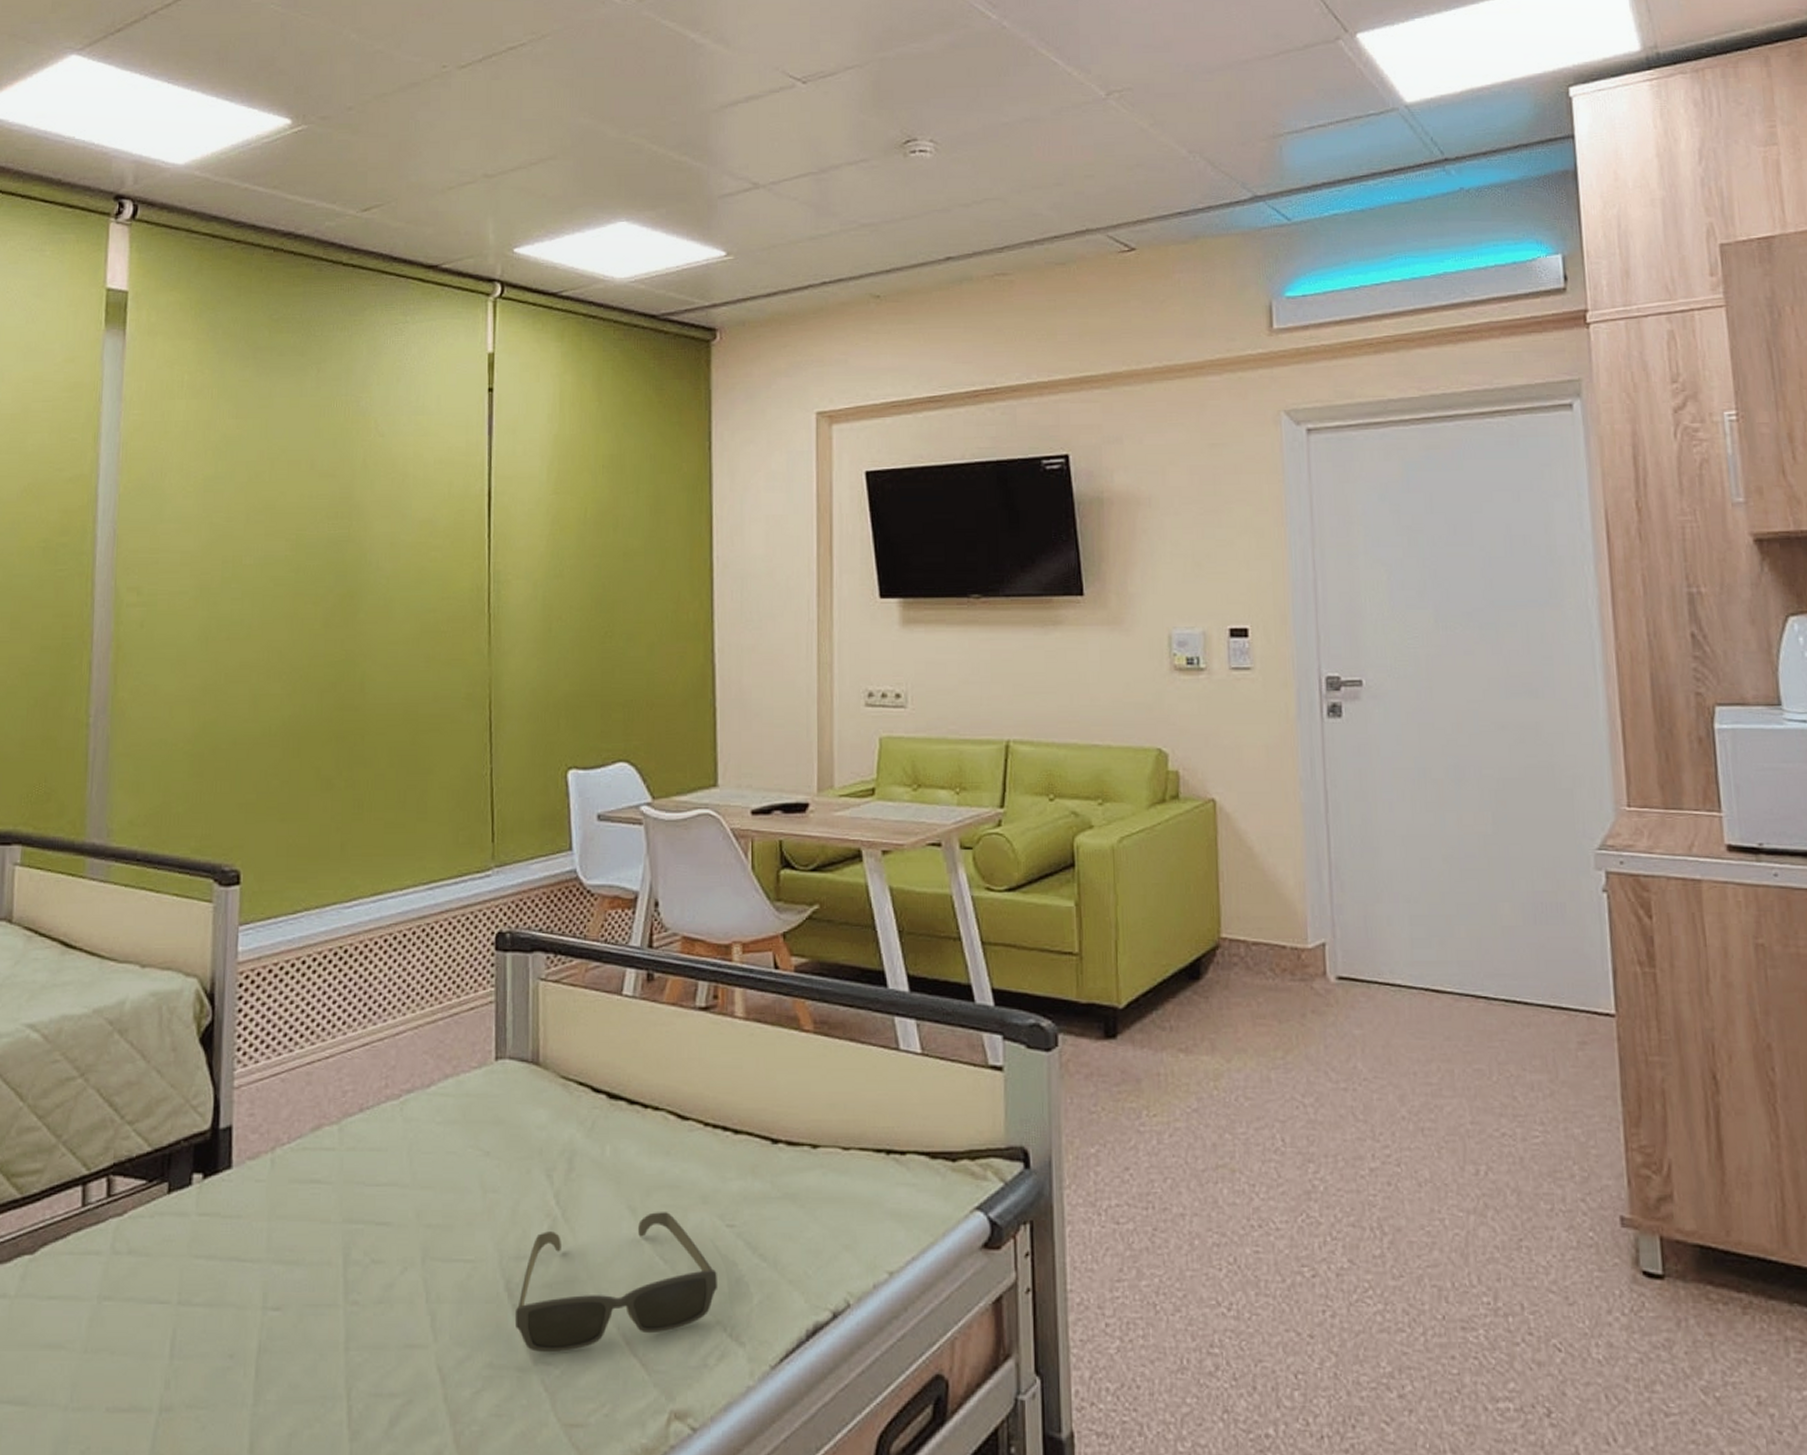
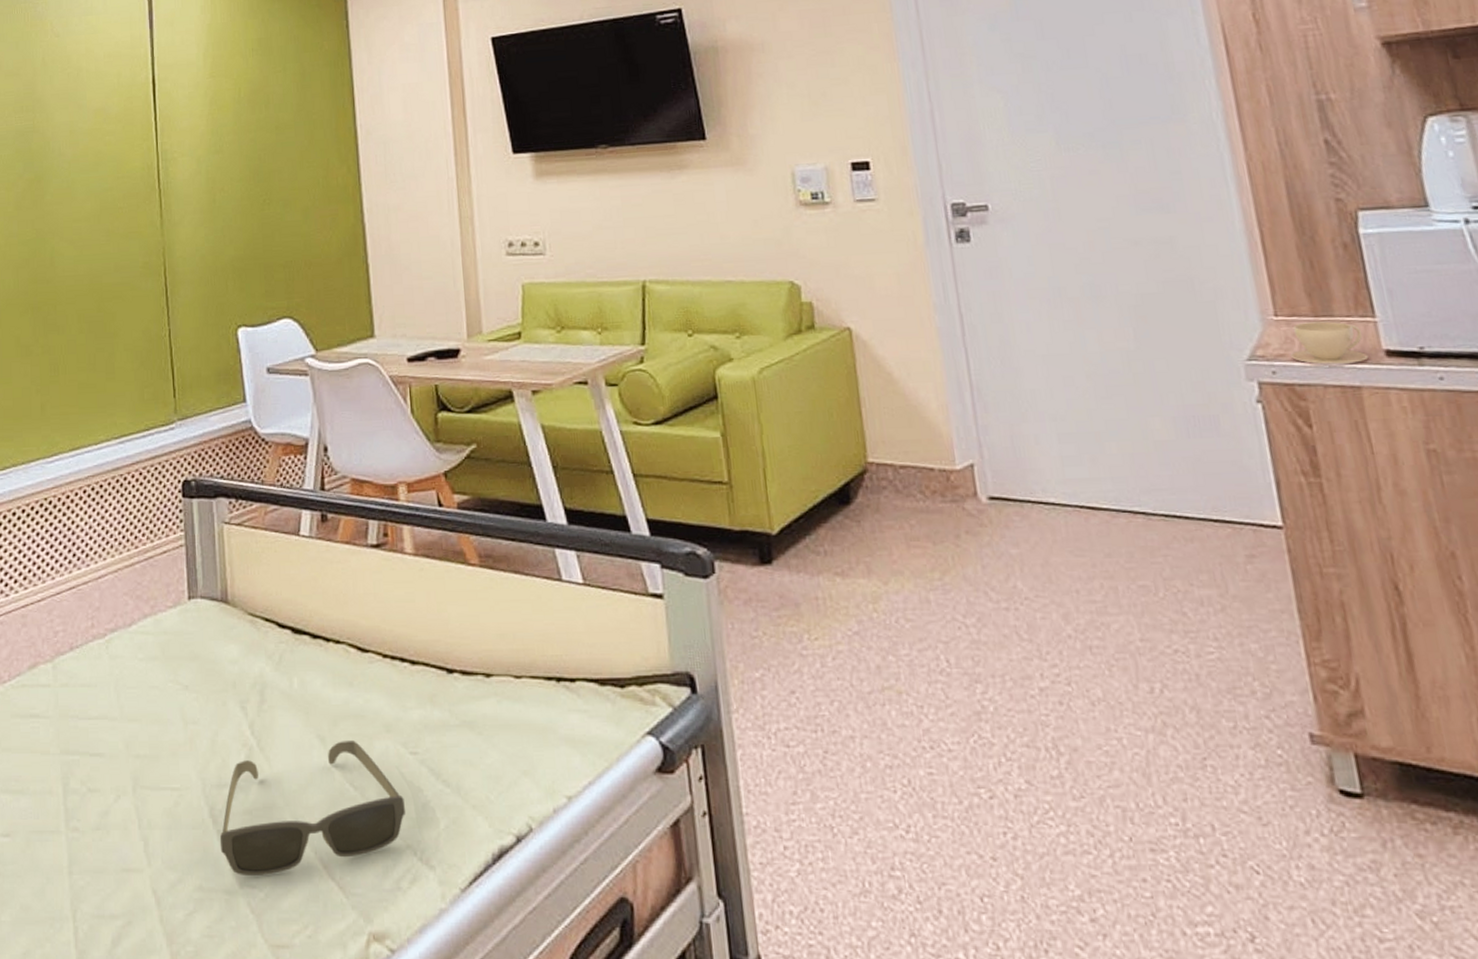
teacup: none [1638,814,1711,858] -> present [1290,321,1369,365]

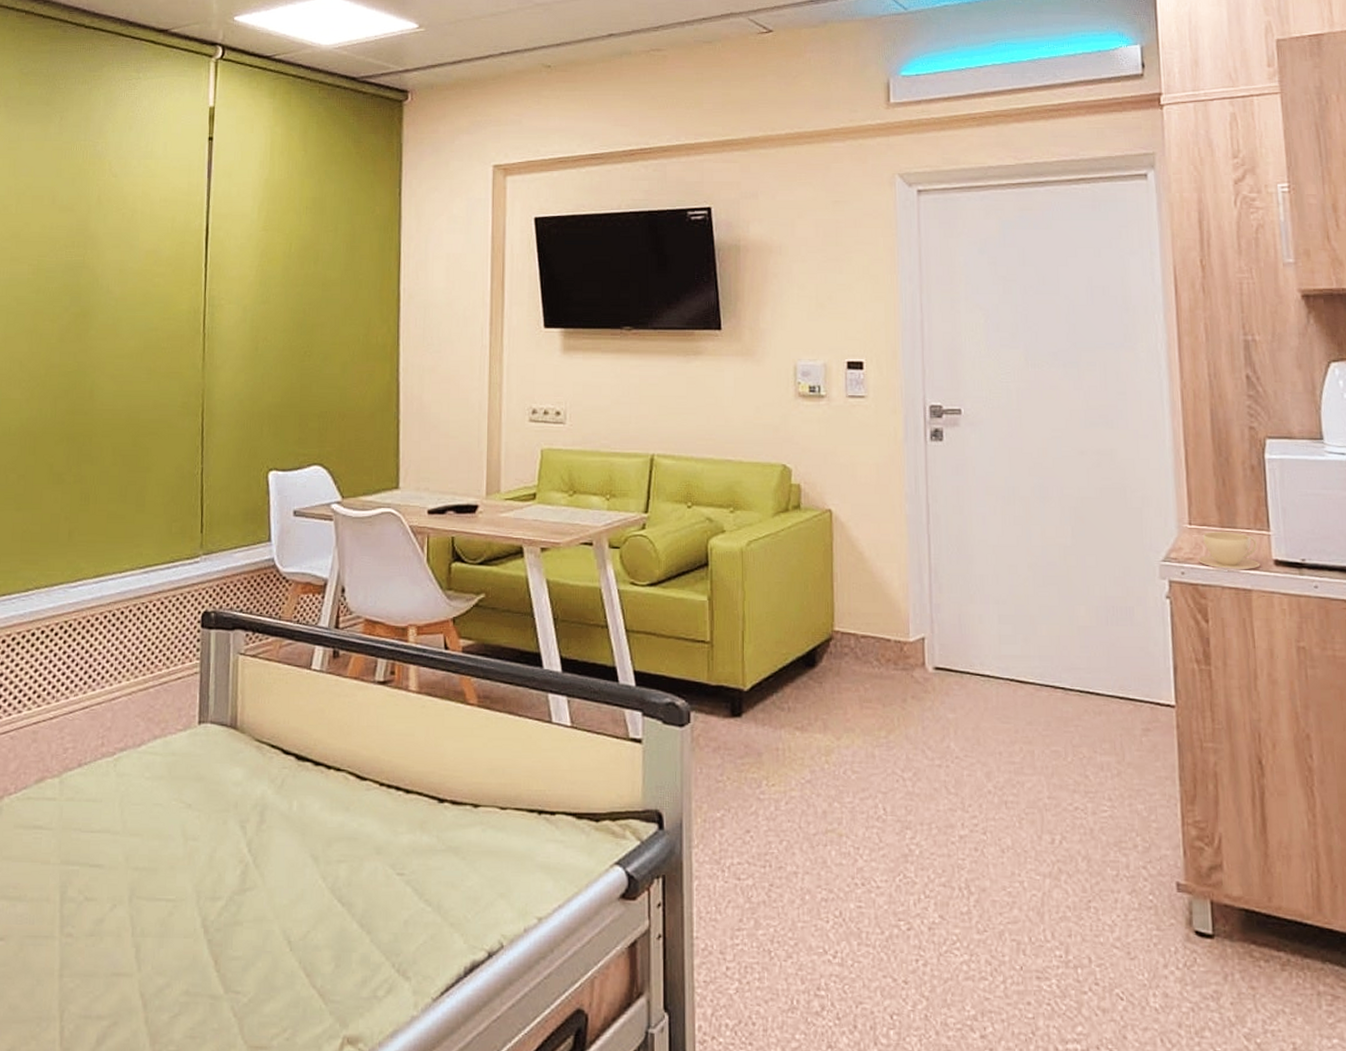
glasses: present [219,741,405,877] -> none [209,861,388,983]

